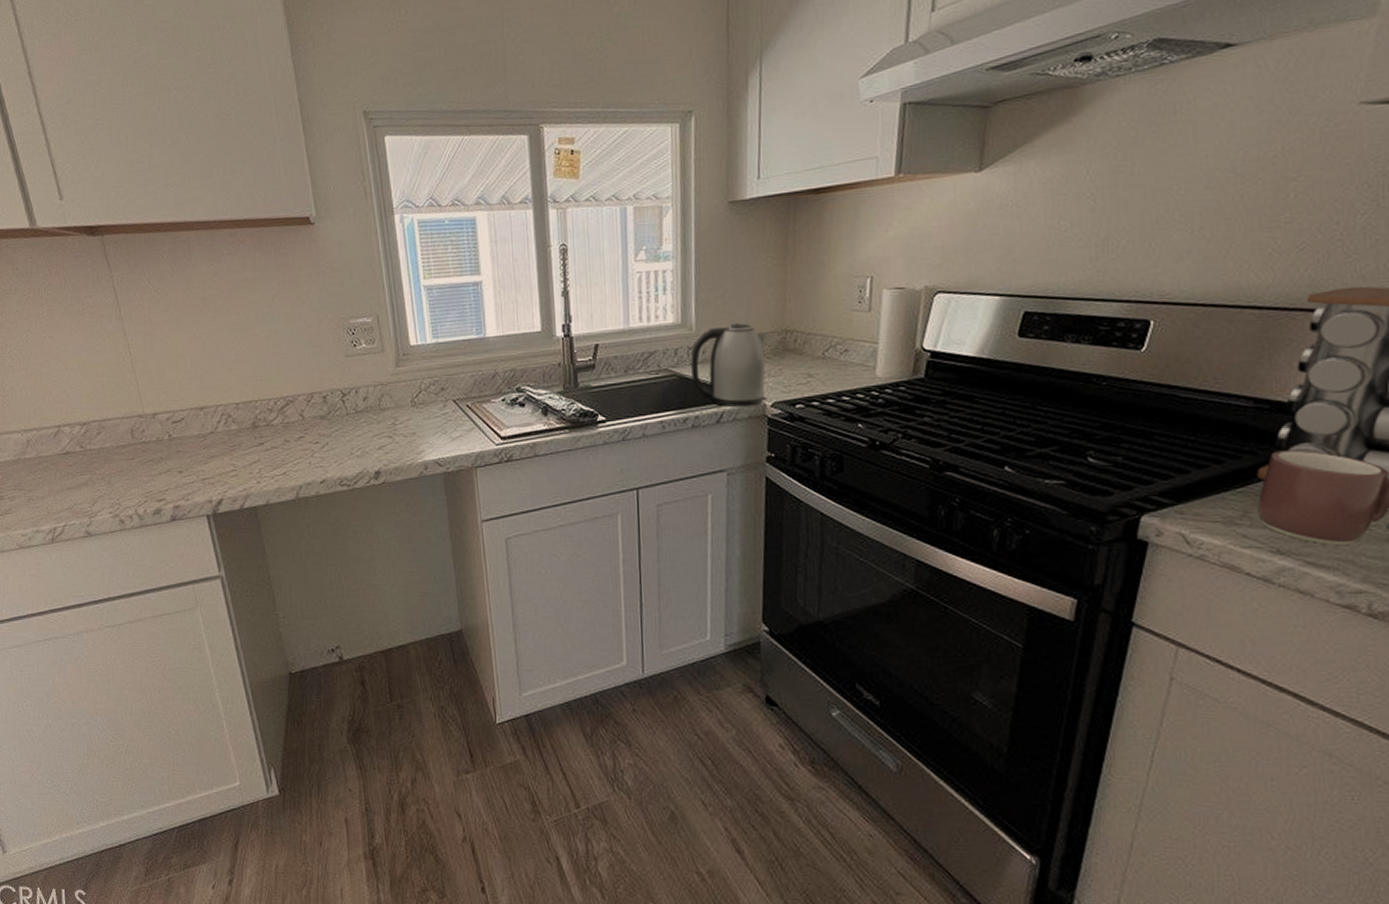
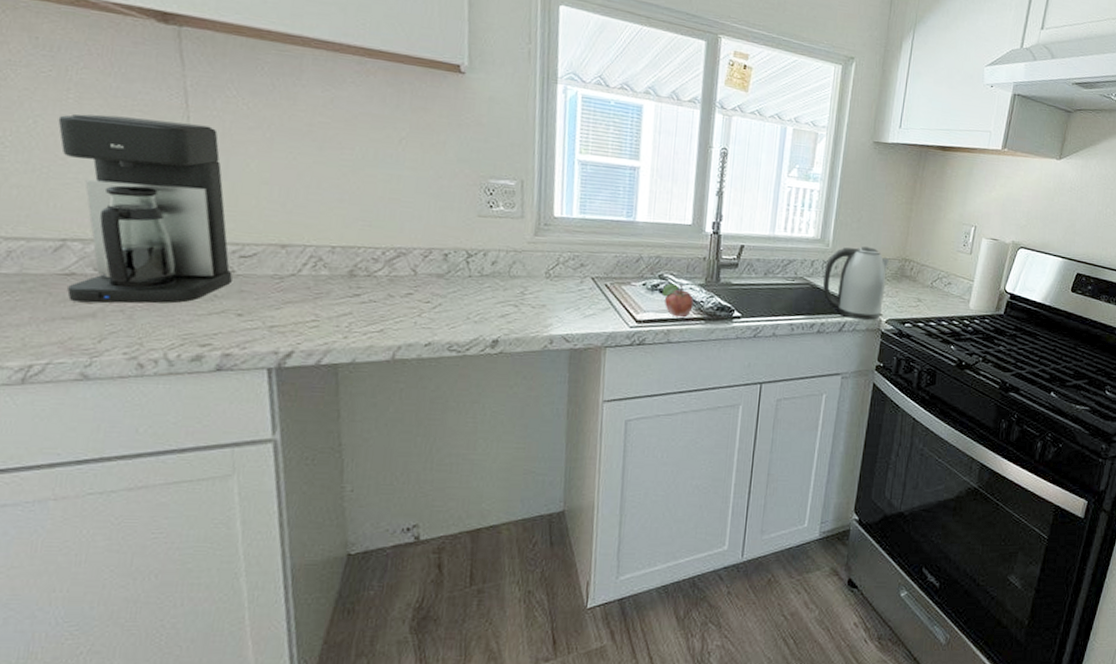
coffee maker: none [40,315,170,475] -> present [58,113,233,304]
fruit: none [521,395,555,429] -> present [662,283,694,318]

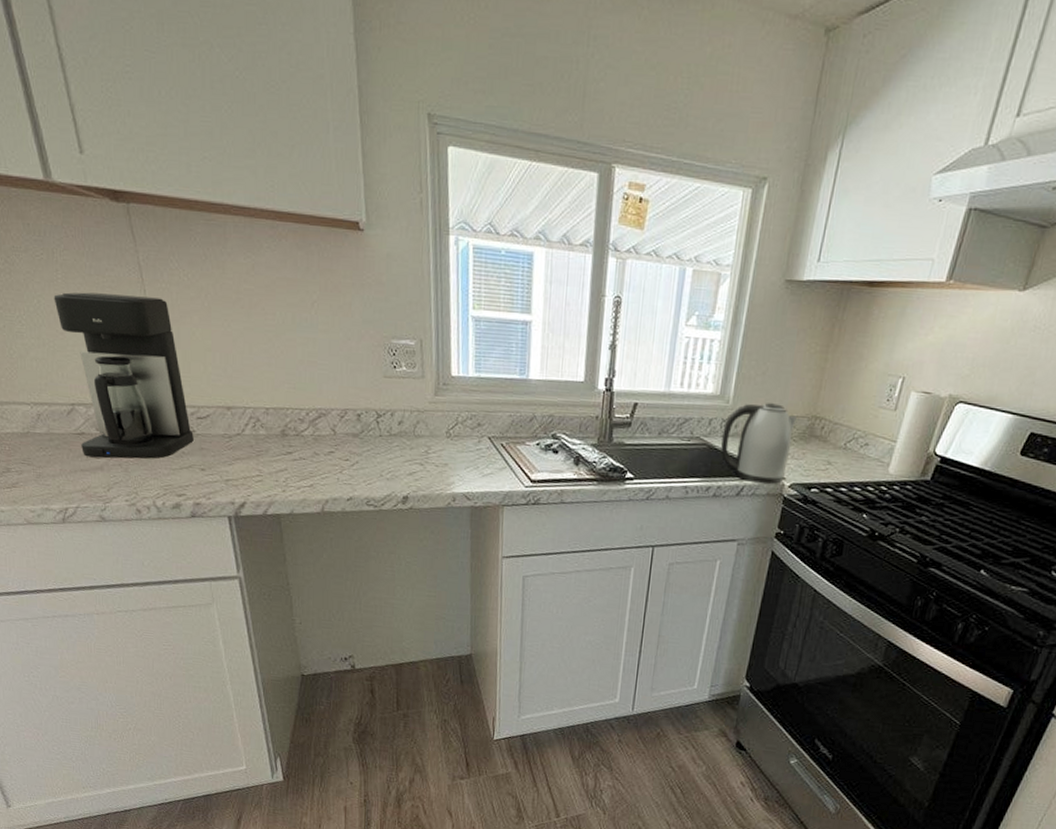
fruit: present [662,283,694,318] -> none [555,443,586,478]

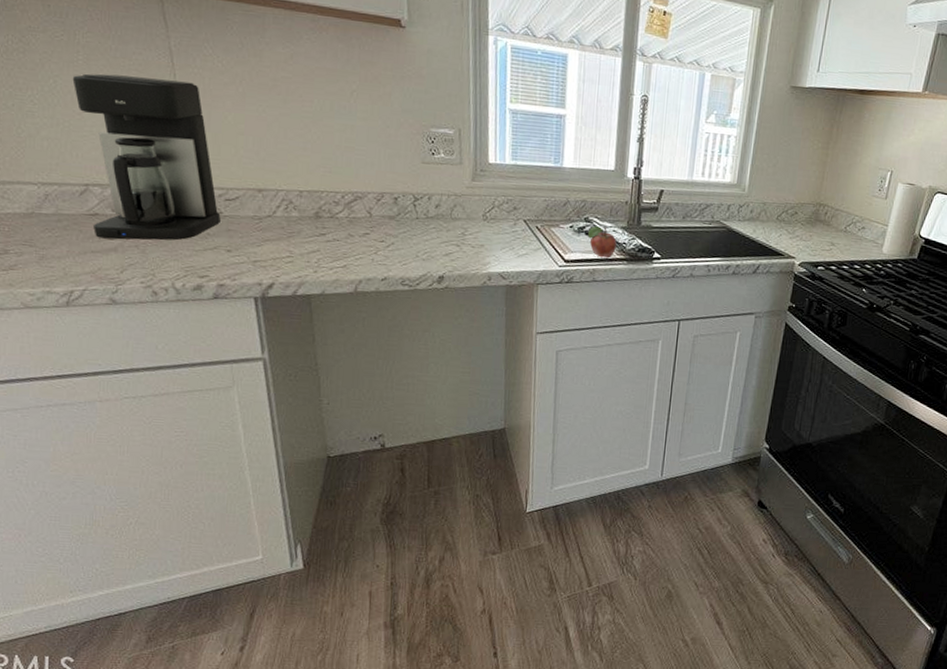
fruit: none [555,443,586,478] -> present [587,226,617,258]
kettle: present [721,403,798,485] -> none [738,191,805,264]

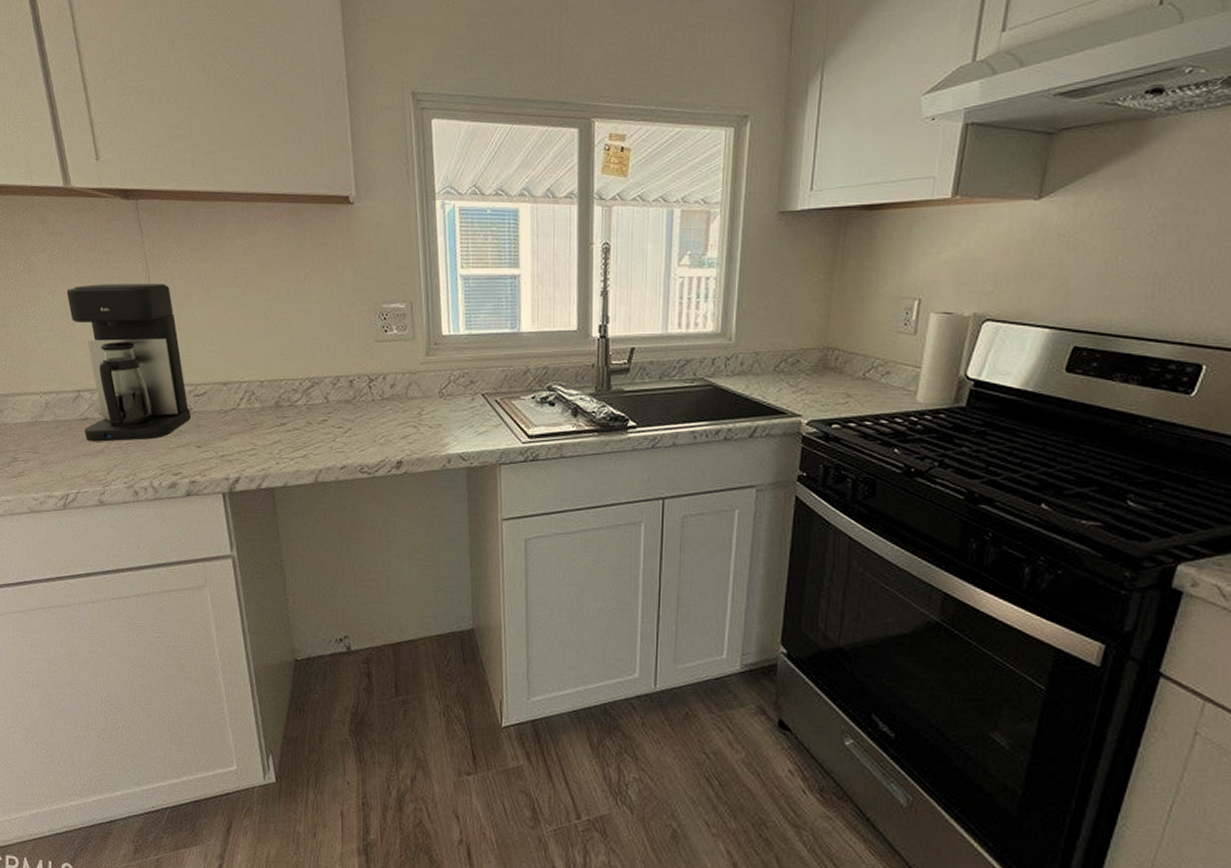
fruit: present [587,226,617,258] -> none [551,395,585,431]

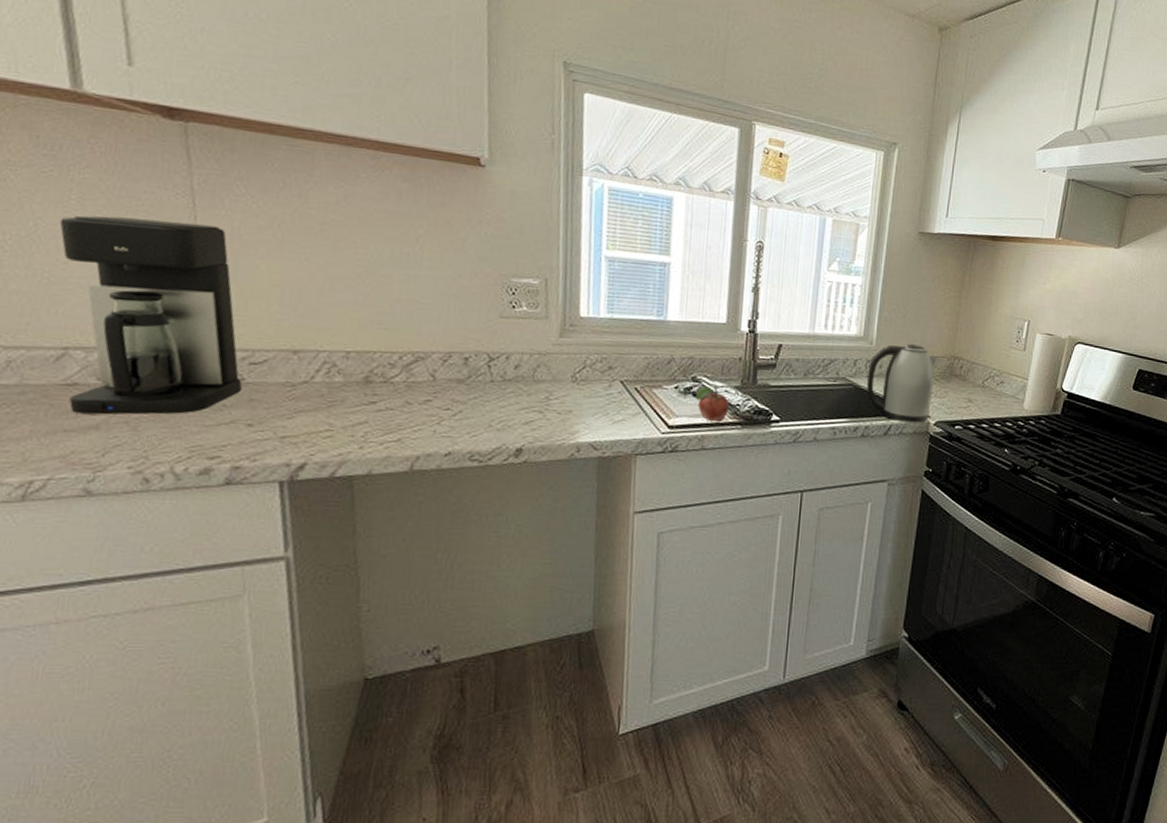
fruit: none [551,395,585,431] -> present [695,386,729,423]
kettle: none [728,337,808,424] -> present [867,344,938,424]

